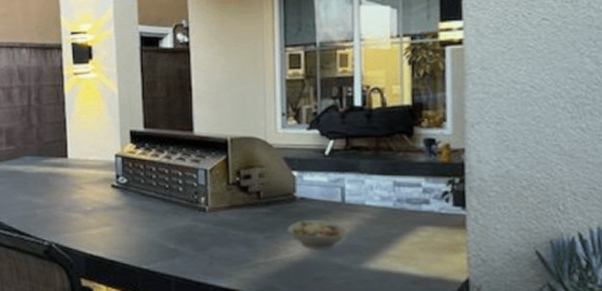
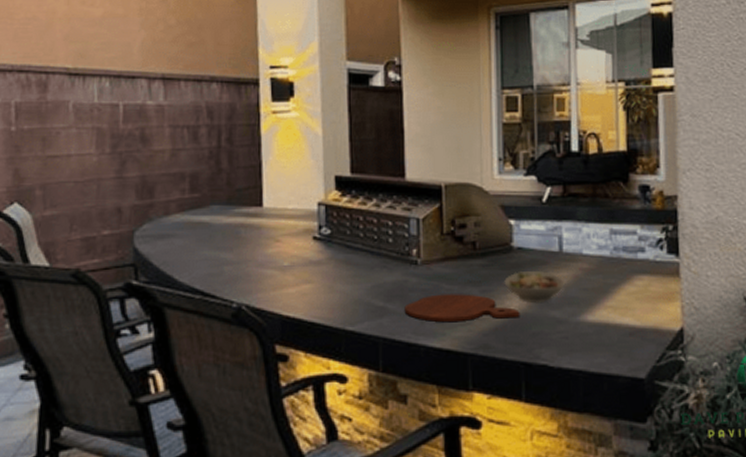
cutting board: none [194,239,303,265] -> present [404,294,520,323]

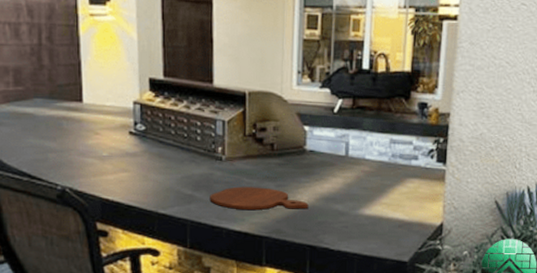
salad: present [504,271,566,302] -> none [297,171,349,197]

